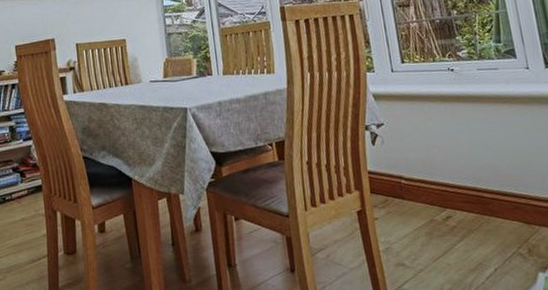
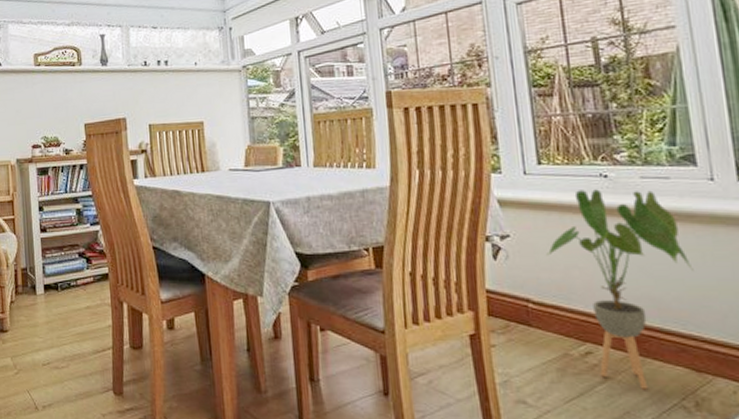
house plant: none [412,79,520,243] -> present [546,189,694,389]

